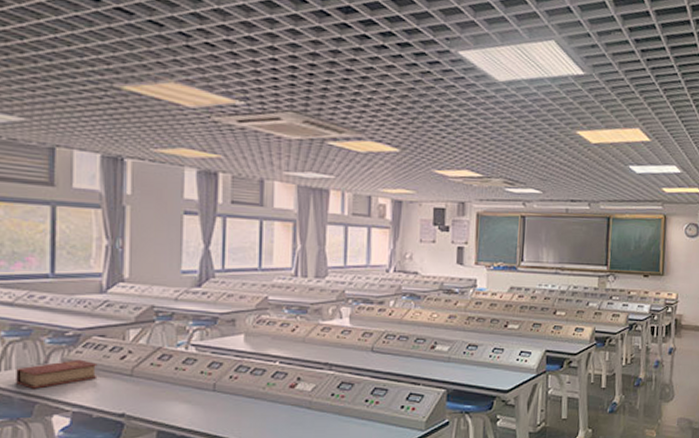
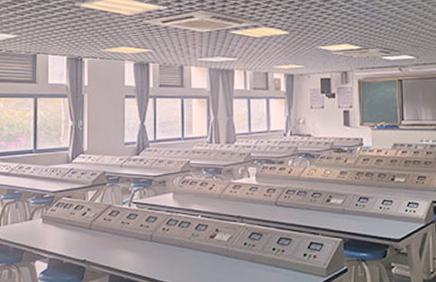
book: present [16,359,98,389] -> none [11,216,66,240]

